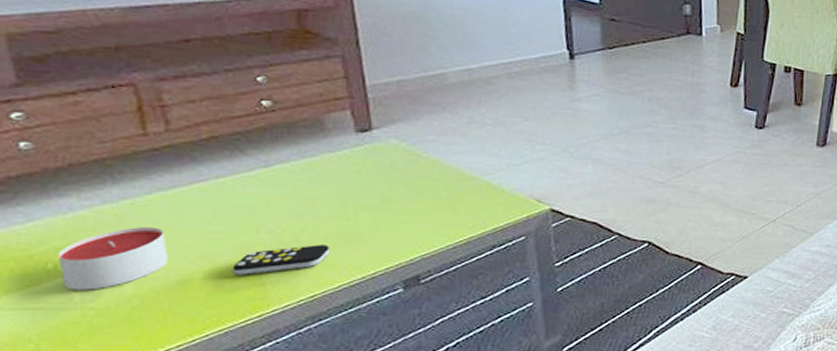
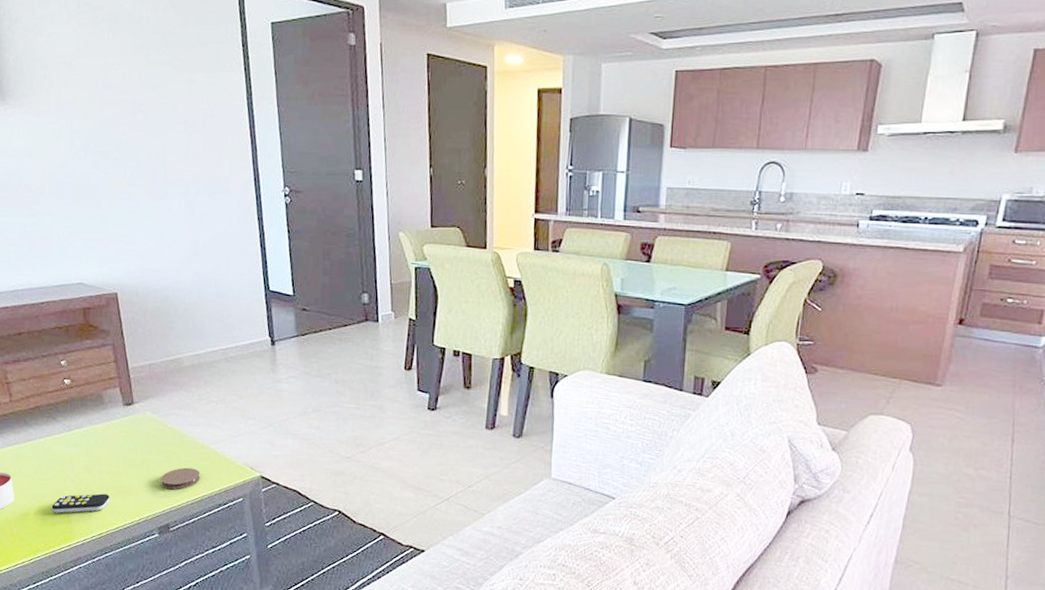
coaster: none [409,204,467,233] -> present [161,467,200,490]

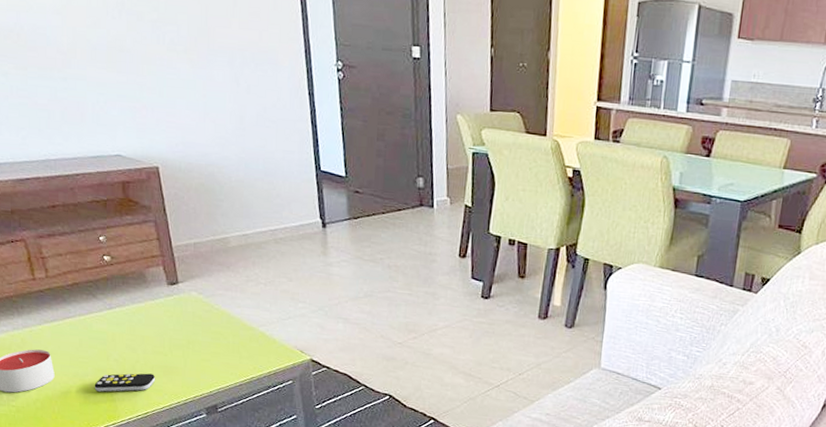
coaster: present [161,467,200,490] -> none [208,349,249,371]

